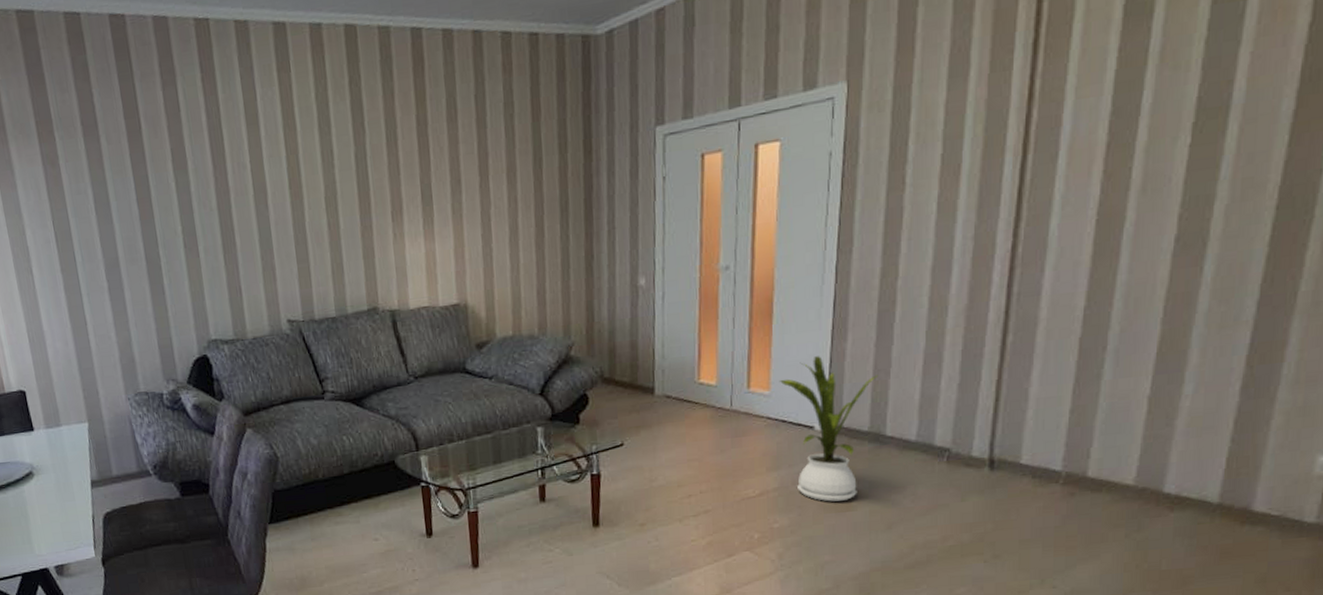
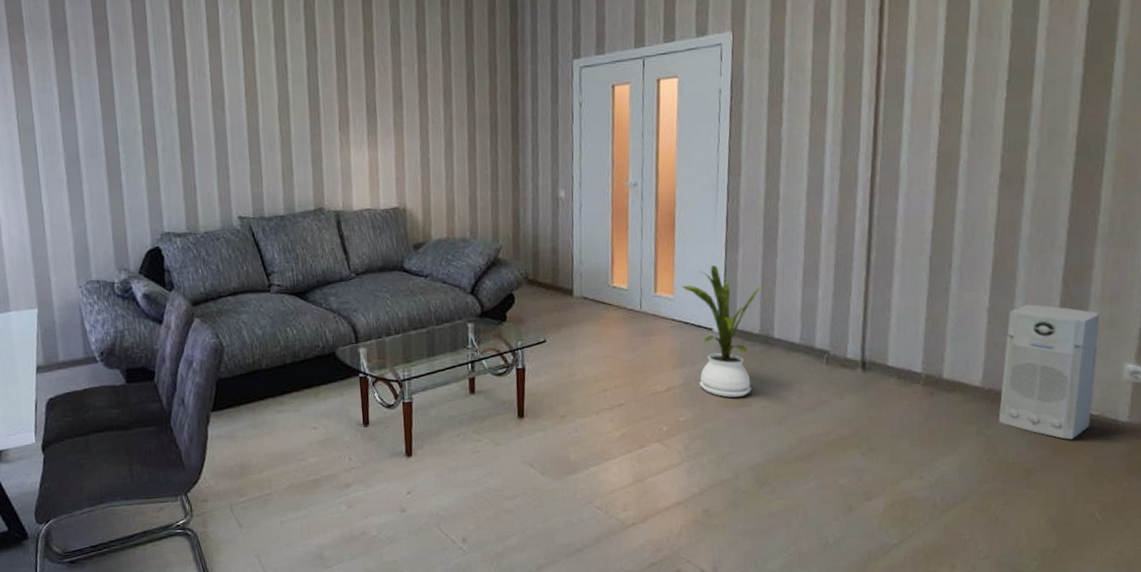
air purifier: none [1152,389,1291,544] -> present [998,304,1100,440]

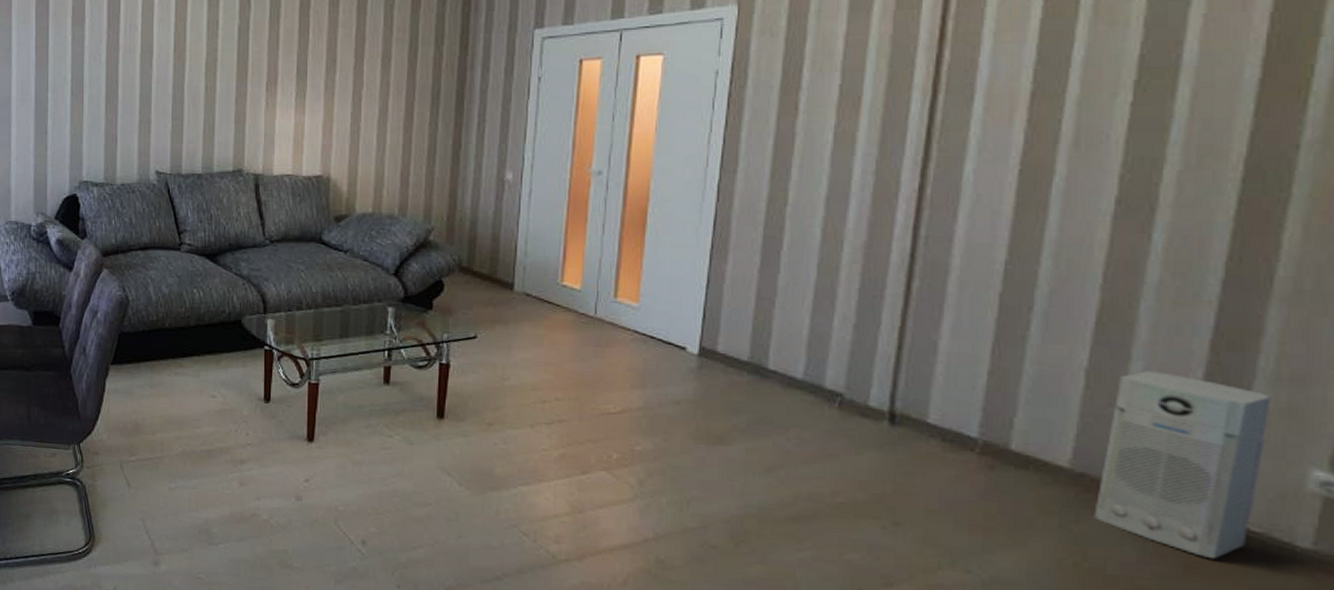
house plant: present [681,265,766,398] -> none [649,274,762,433]

